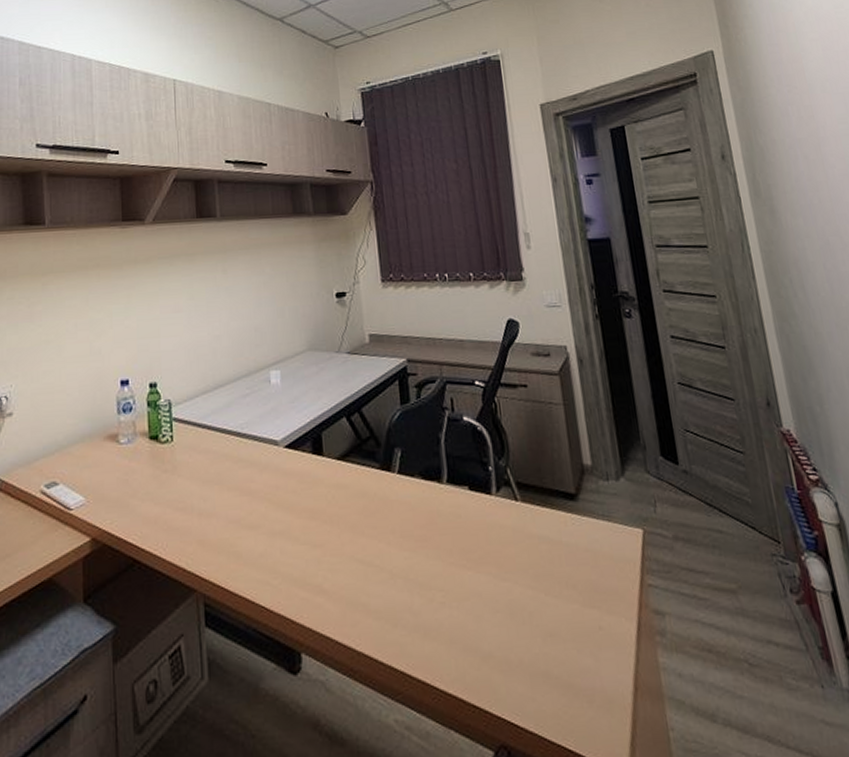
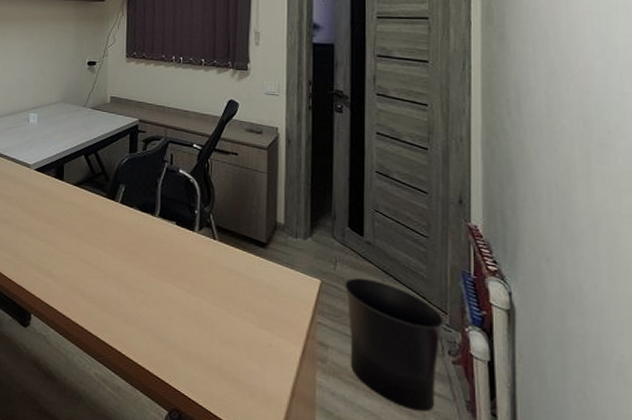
waste bin: none [669,516,789,674] -> present [345,278,444,411]

